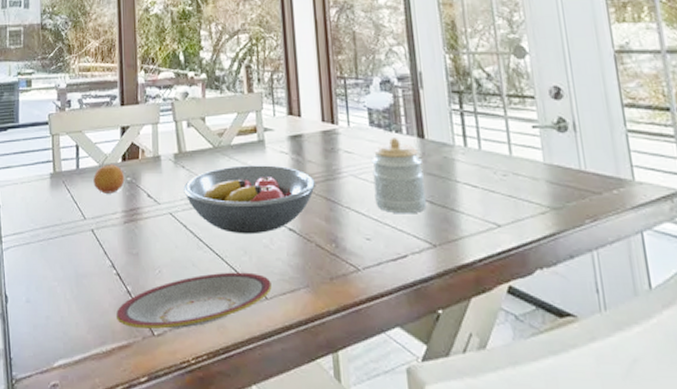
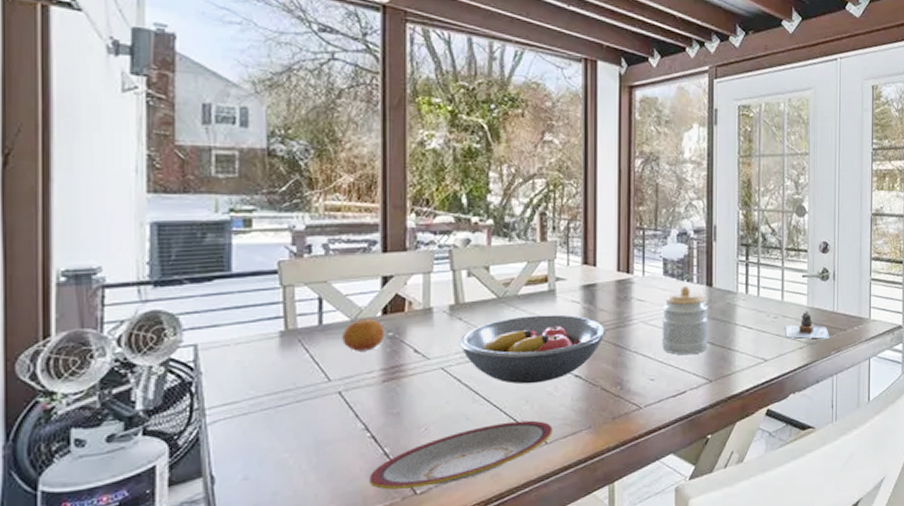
teapot: none [518,168,581,203] -> present [785,311,830,339]

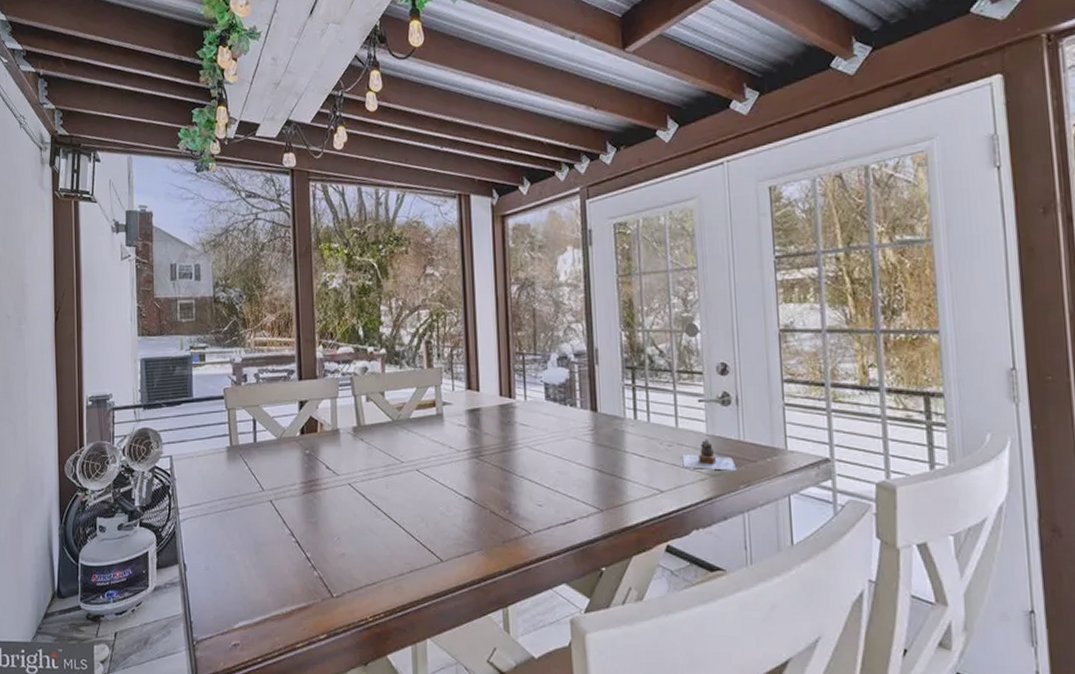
fruit: present [342,318,385,351] -> none [271,438,303,466]
plate: present [370,420,553,490] -> none [296,538,447,591]
fruit bowl: present [459,314,606,384] -> none [362,437,492,503]
jar: present [662,286,708,355] -> none [546,411,596,482]

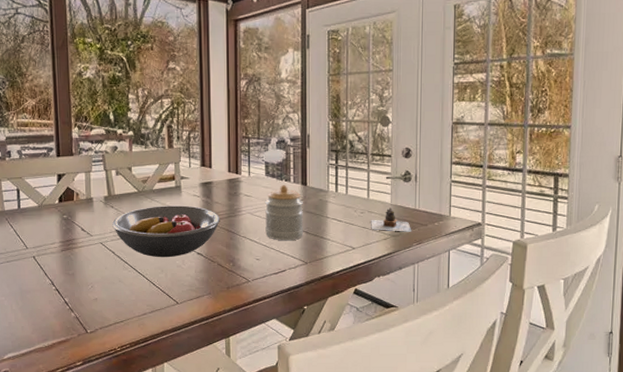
fruit bowl: none [362,437,492,503] -> present [112,205,221,258]
jar: none [546,411,596,482] -> present [265,185,303,241]

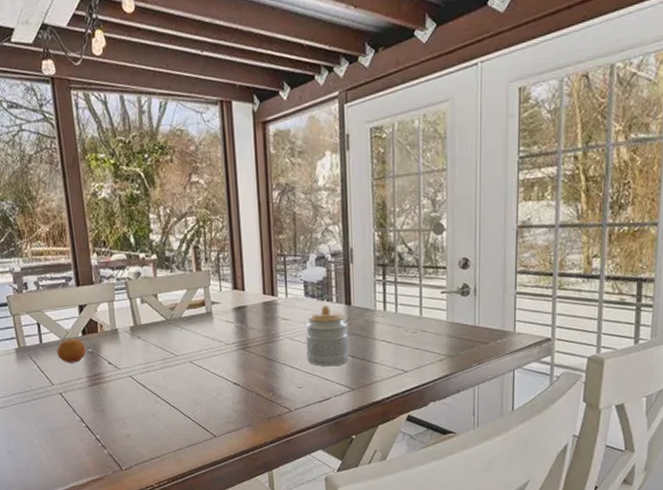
fruit: none [33,205,62,228] -> present [56,338,87,363]
fruit bowl: present [112,205,221,258] -> none [140,332,258,390]
teapot: present [371,207,412,232] -> none [424,325,471,352]

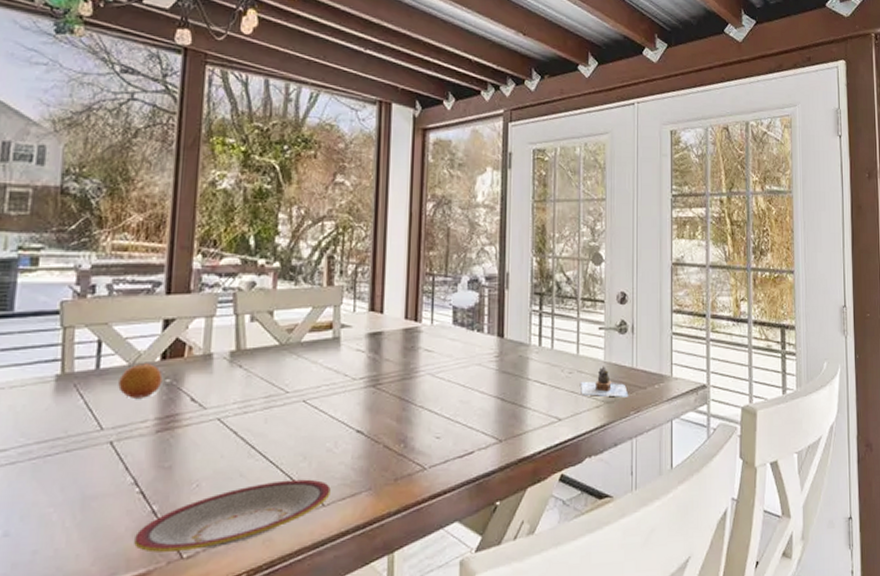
plate: none [88,418,219,465] -> present [134,479,331,553]
jar: present [305,306,349,367] -> none [449,337,499,412]
teapot: none [424,325,471,352] -> present [581,366,629,397]

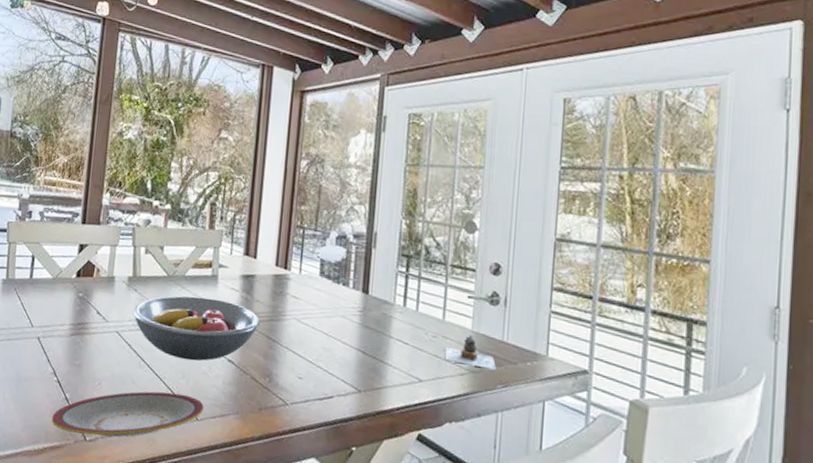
fruit: present [118,363,163,398] -> none [45,278,77,306]
fruit bowl: none [238,364,392,439] -> present [133,295,261,361]

